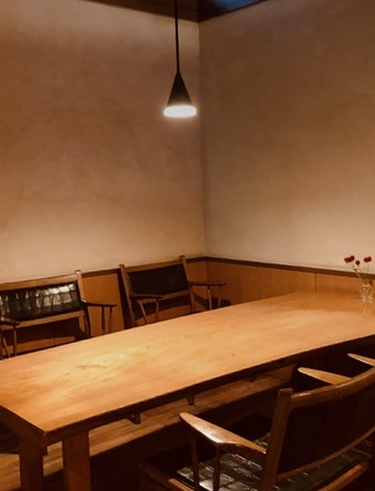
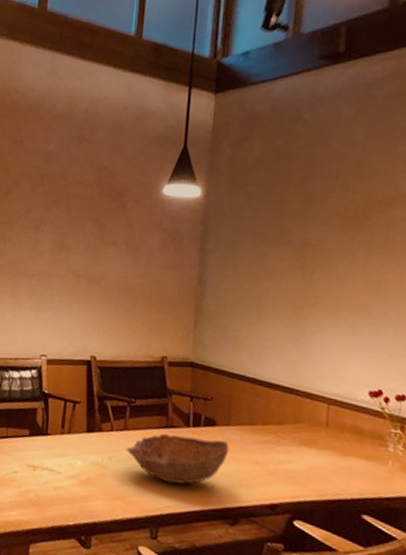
wooden bowl: none [159,317,243,359] -> present [125,433,229,484]

